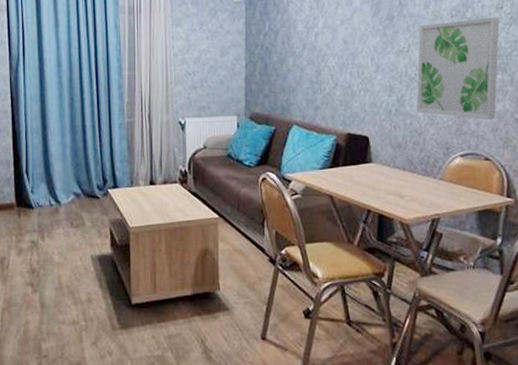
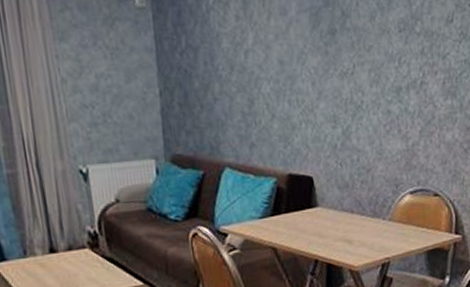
wall art: present [416,17,500,120] -> none [363,32,450,152]

